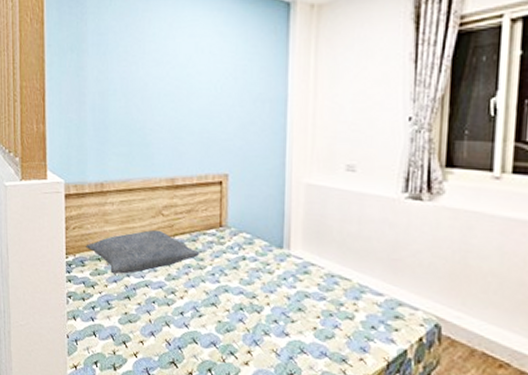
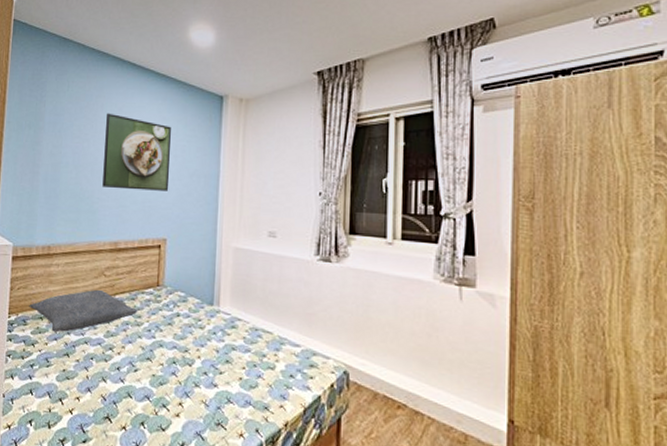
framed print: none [155,29,230,120] -> present [102,113,171,191]

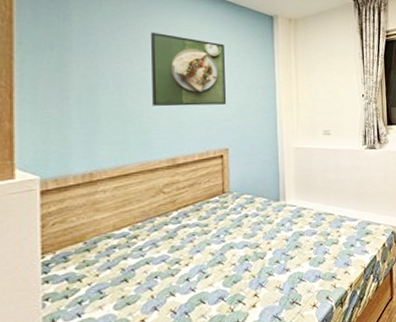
pillow: present [29,289,138,333] -> none [69,207,204,262]

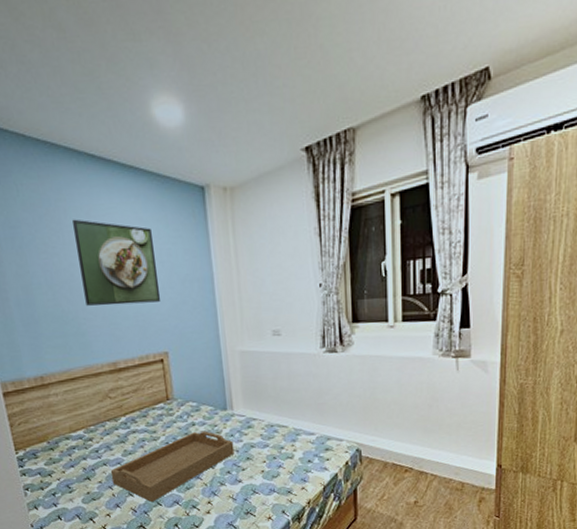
serving tray: none [152,221,284,301] -> present [110,430,234,503]

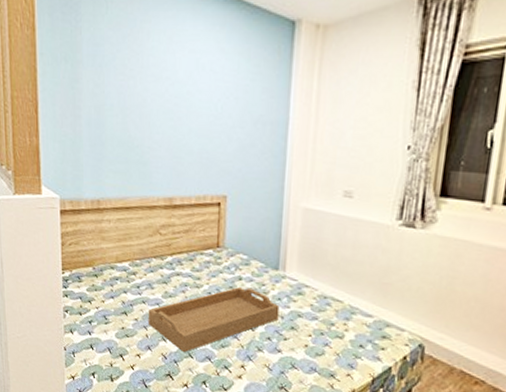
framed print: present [72,219,161,306] -> none [153,42,231,141]

